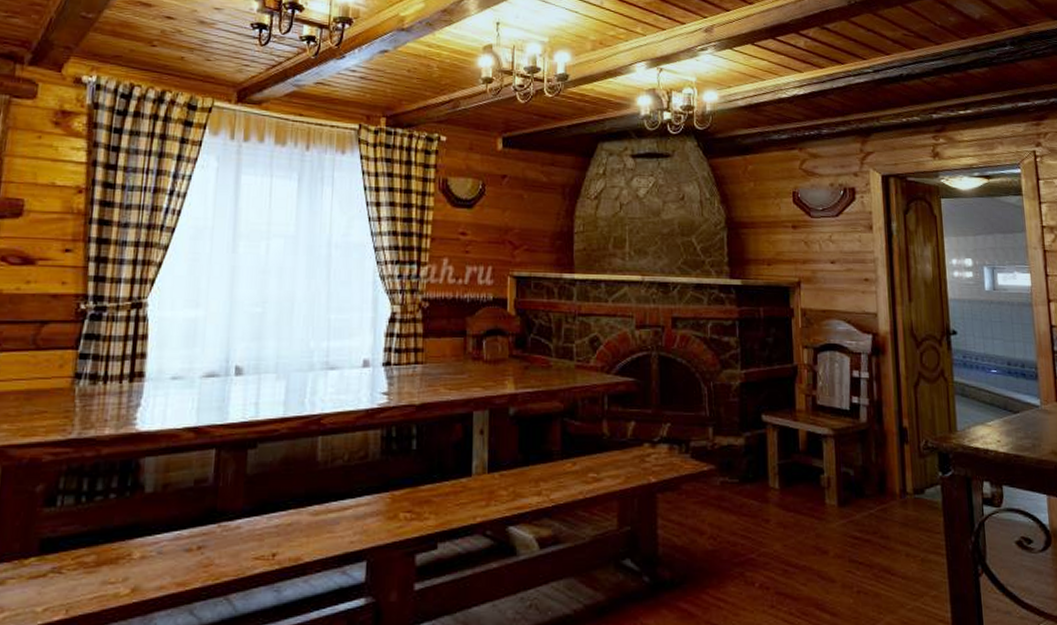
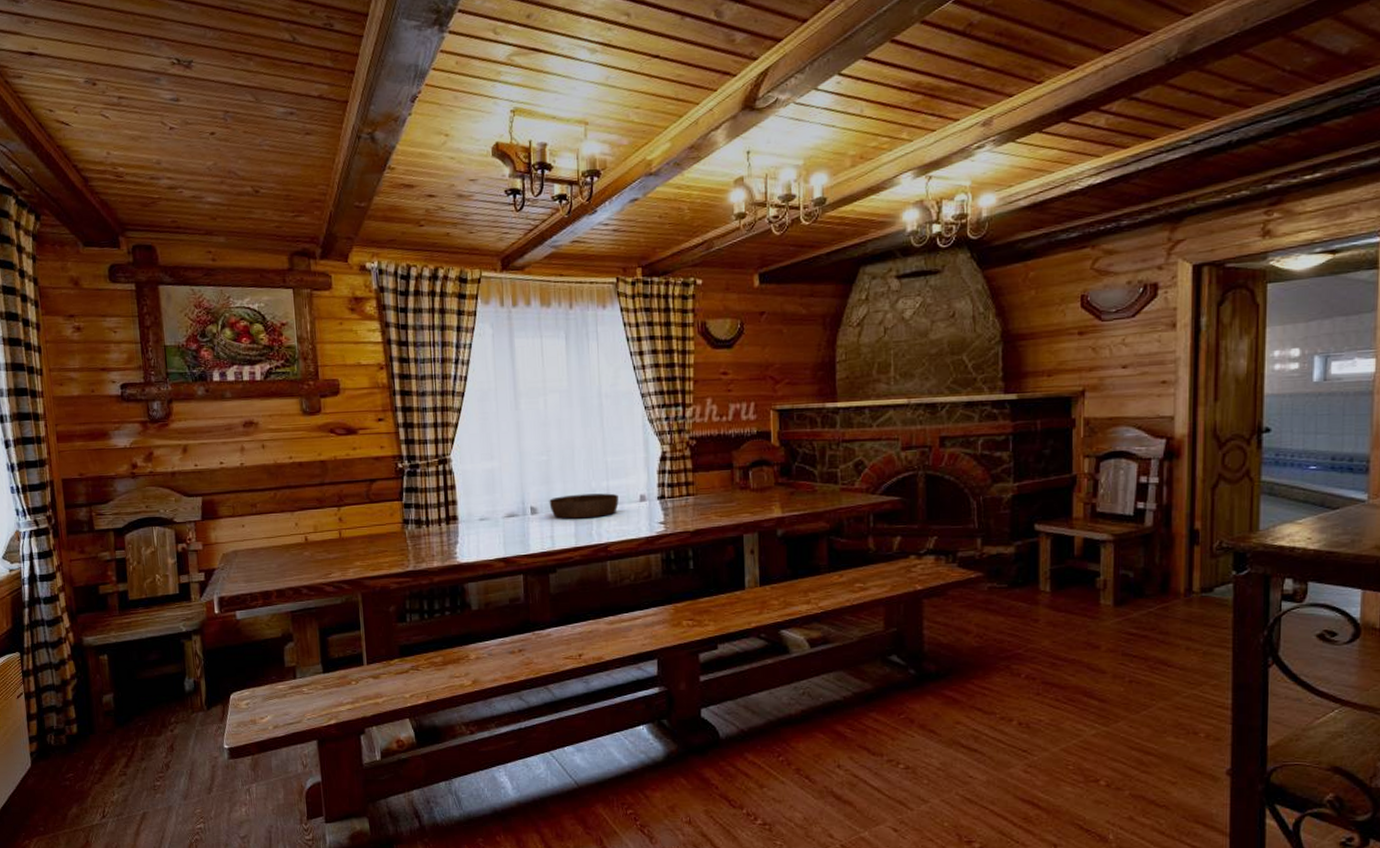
wooden bowl: none [258,354,339,384] -> present [549,493,619,519]

